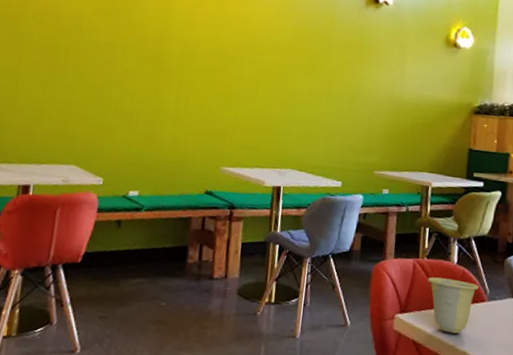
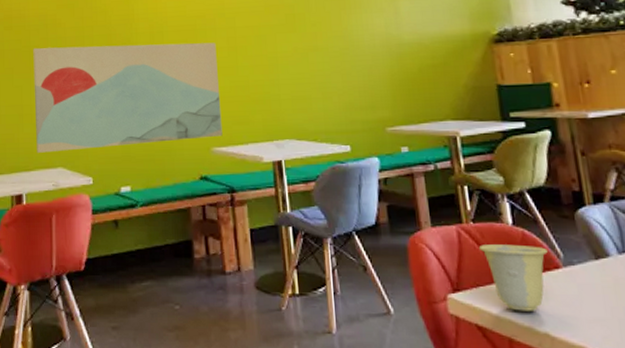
wall art: none [51,47,242,158] -> present [33,42,223,153]

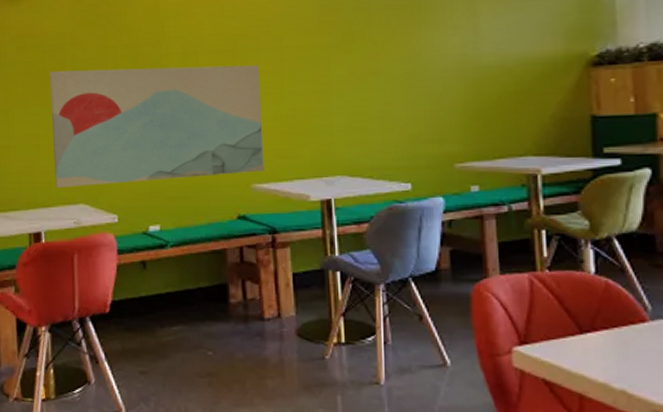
cup: present [478,244,548,311] -> none [553,294,633,367]

